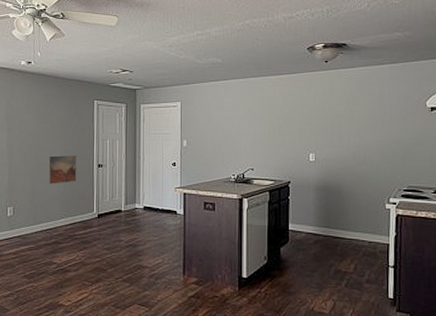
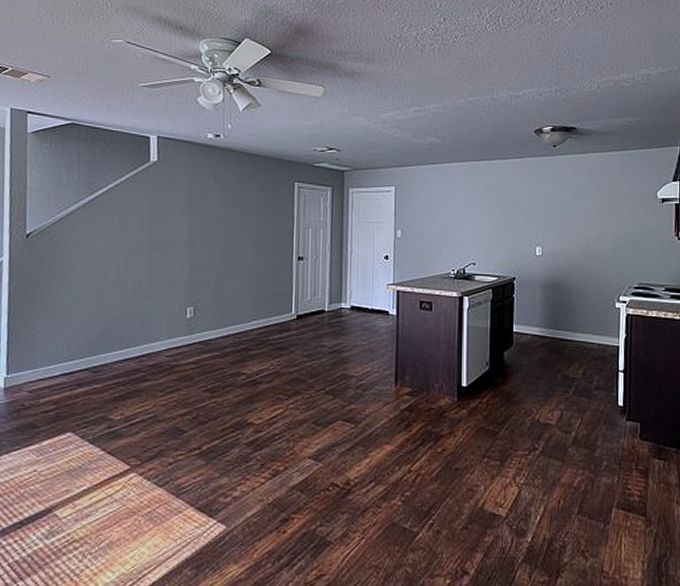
wall art: present [48,155,77,184] -> none [238,246,273,280]

